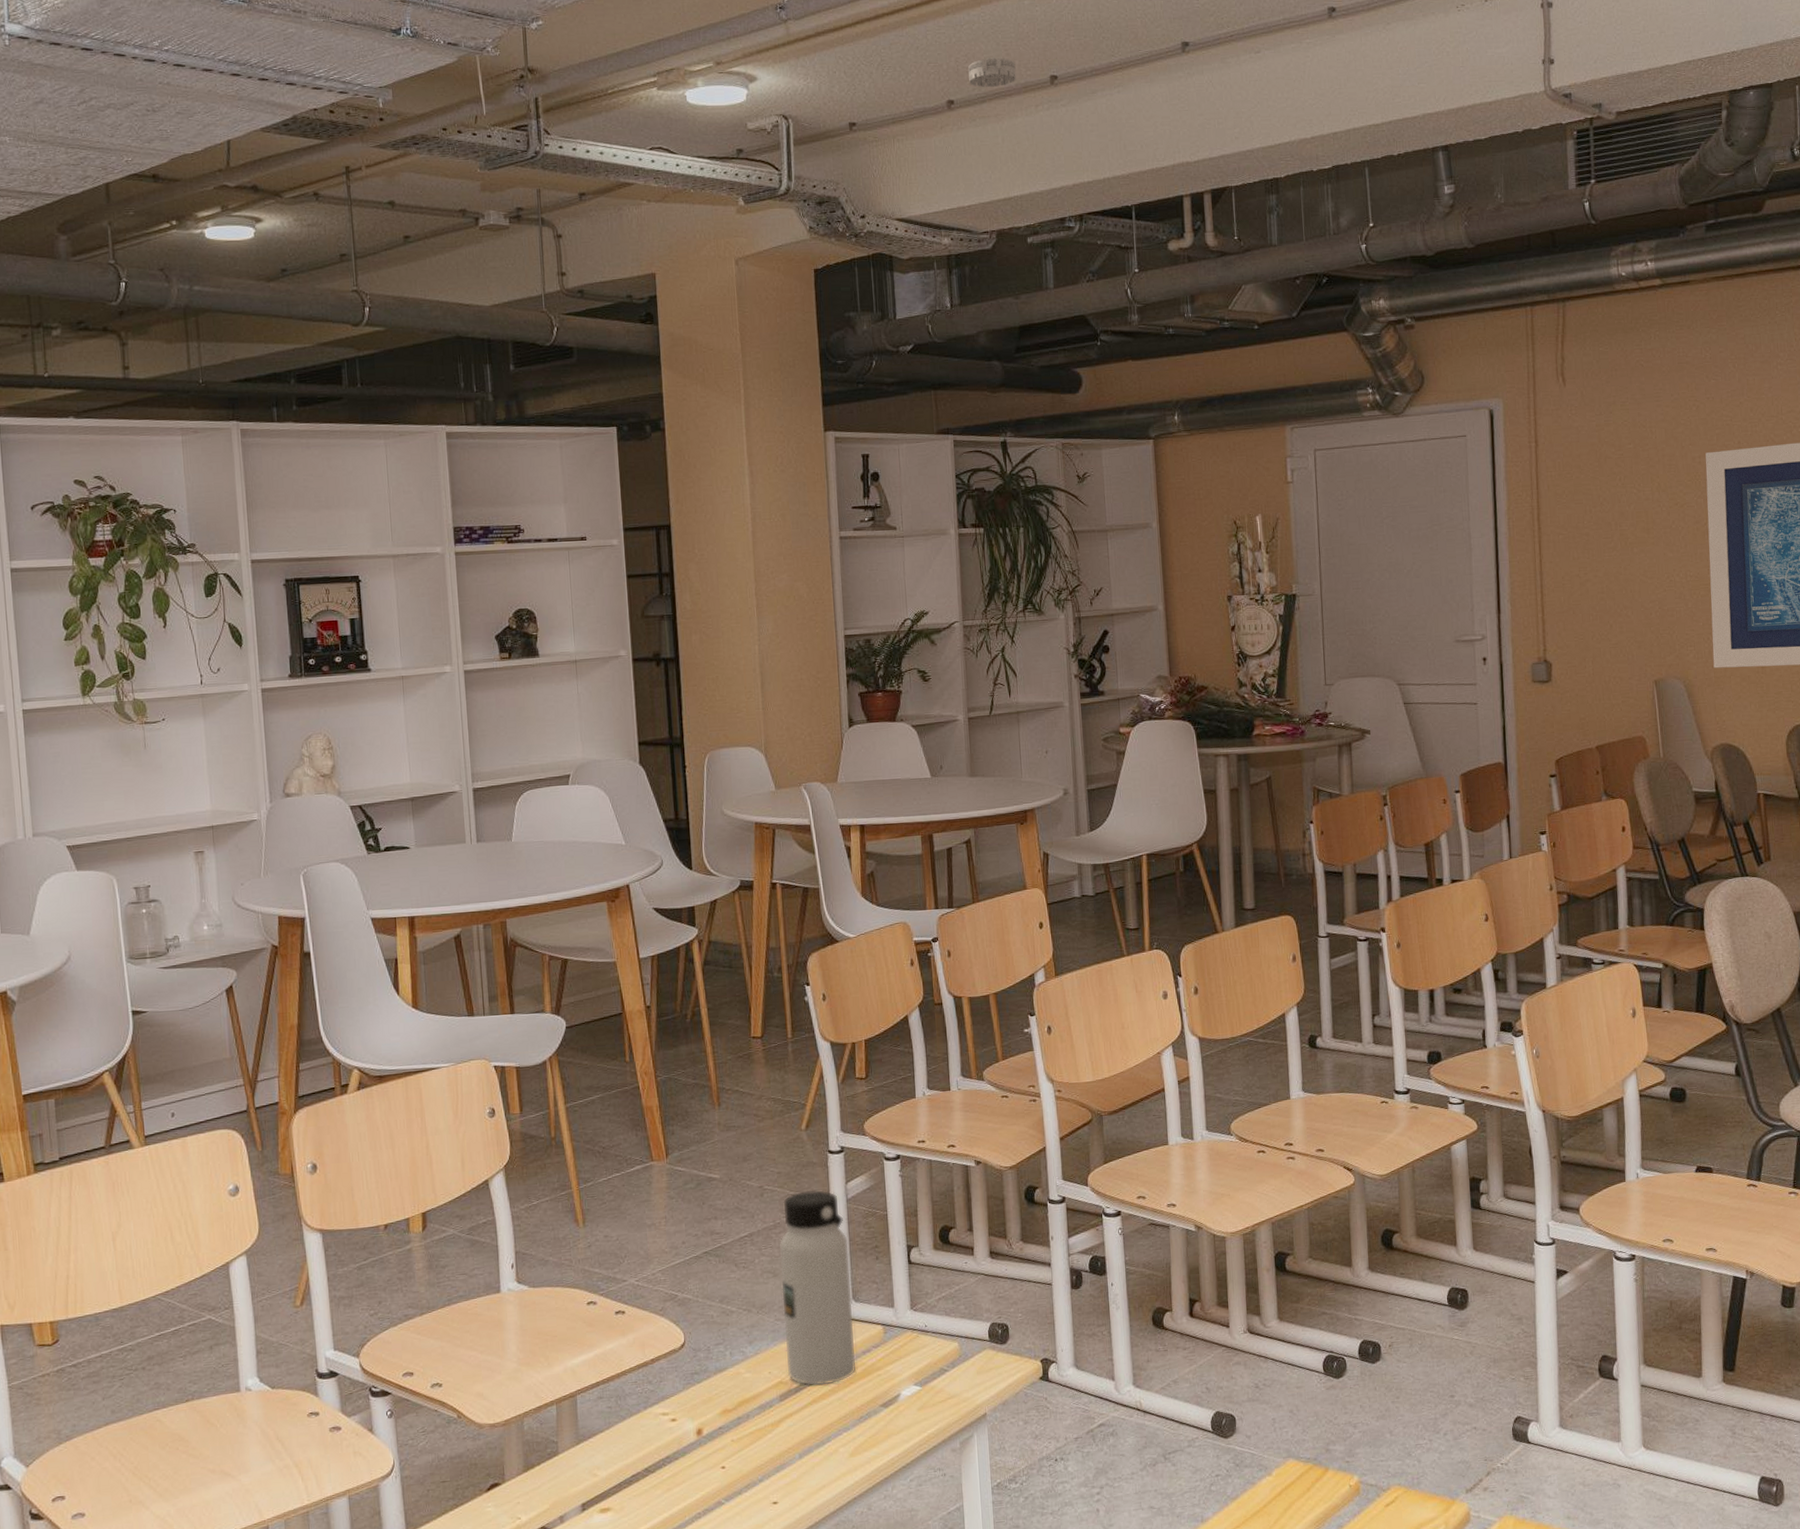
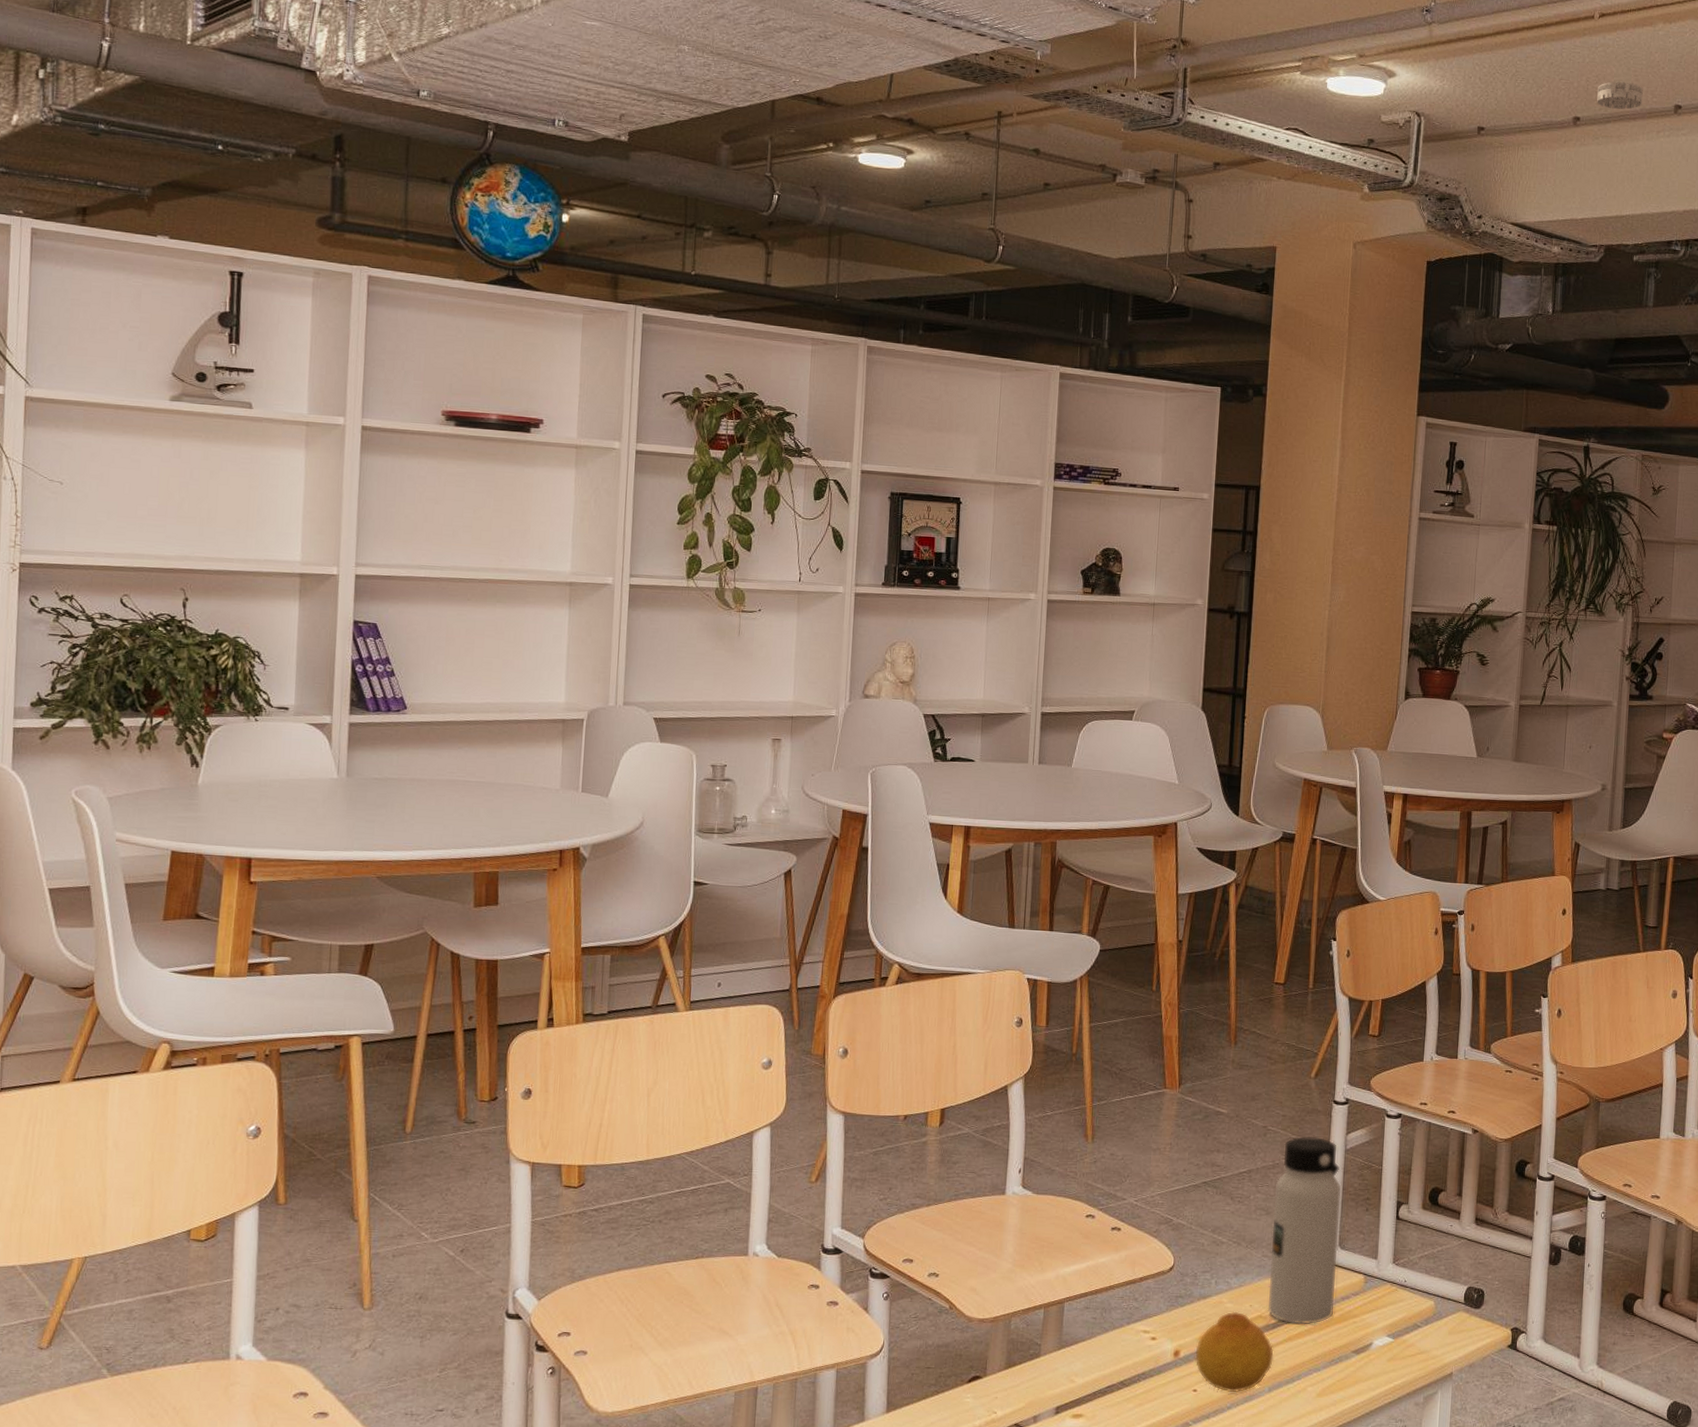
fruit: none [718,1380,801,1465] -> present [1195,1311,1274,1393]

